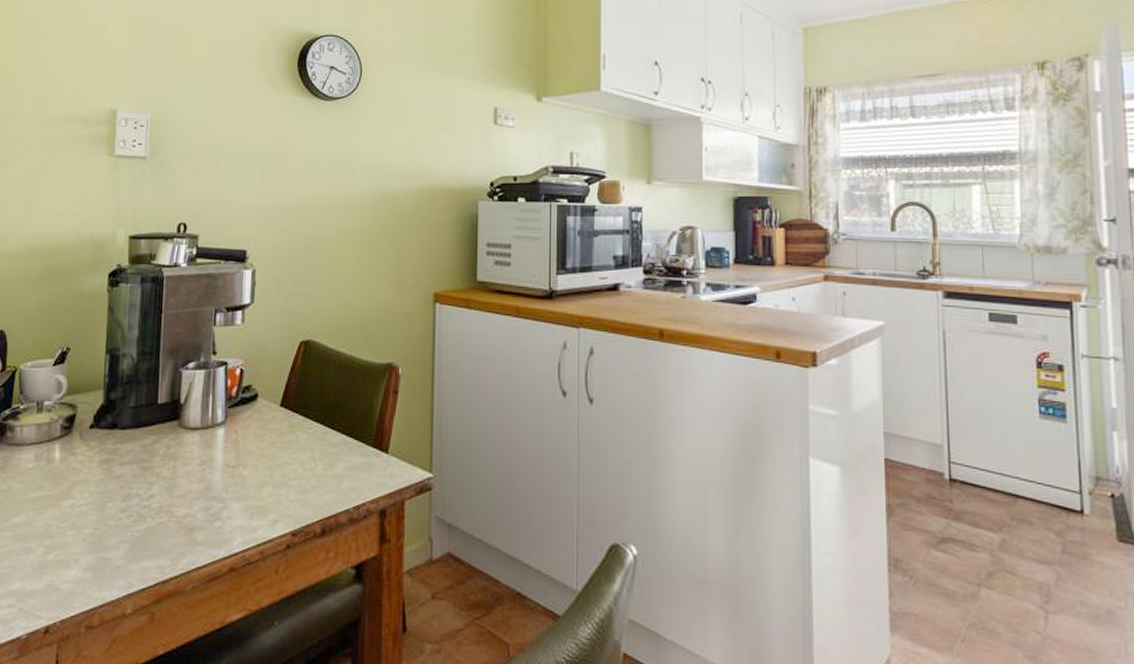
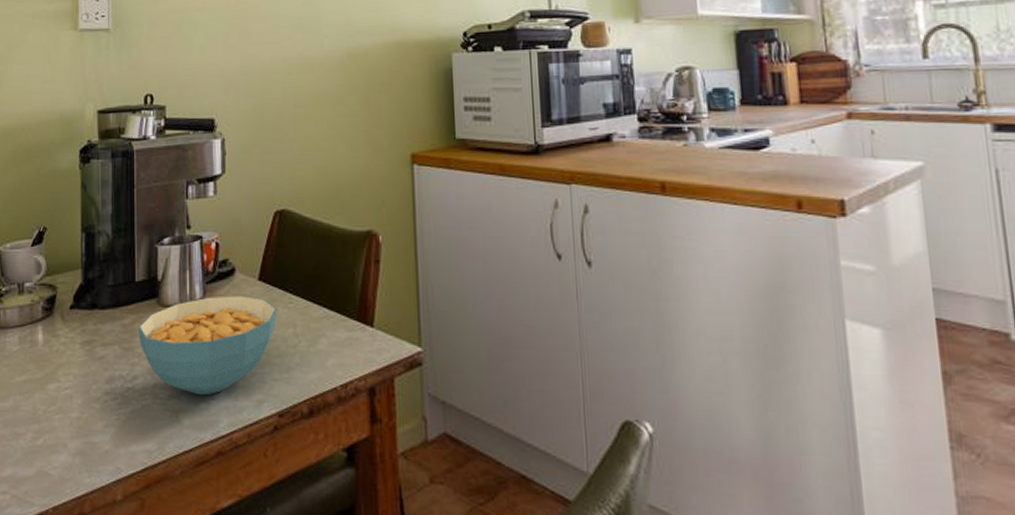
cereal bowl: none [157,420,297,515] -> present [137,296,278,396]

